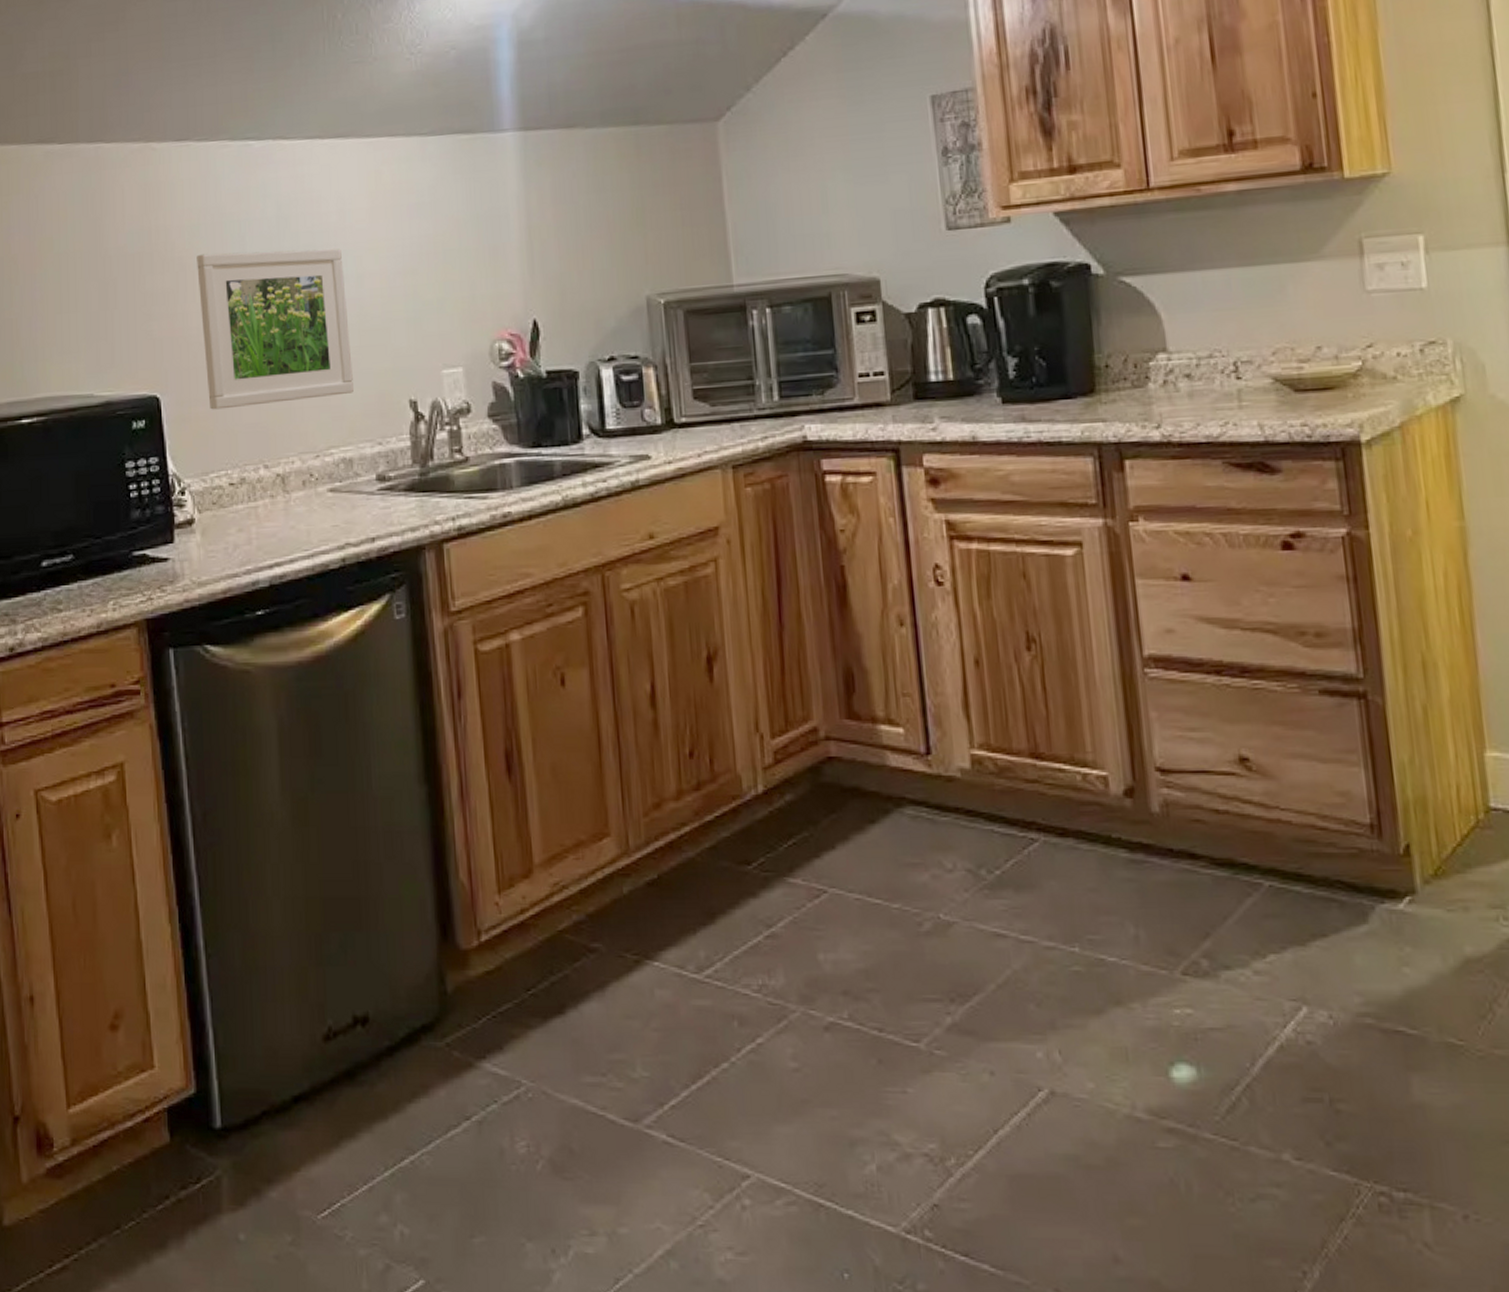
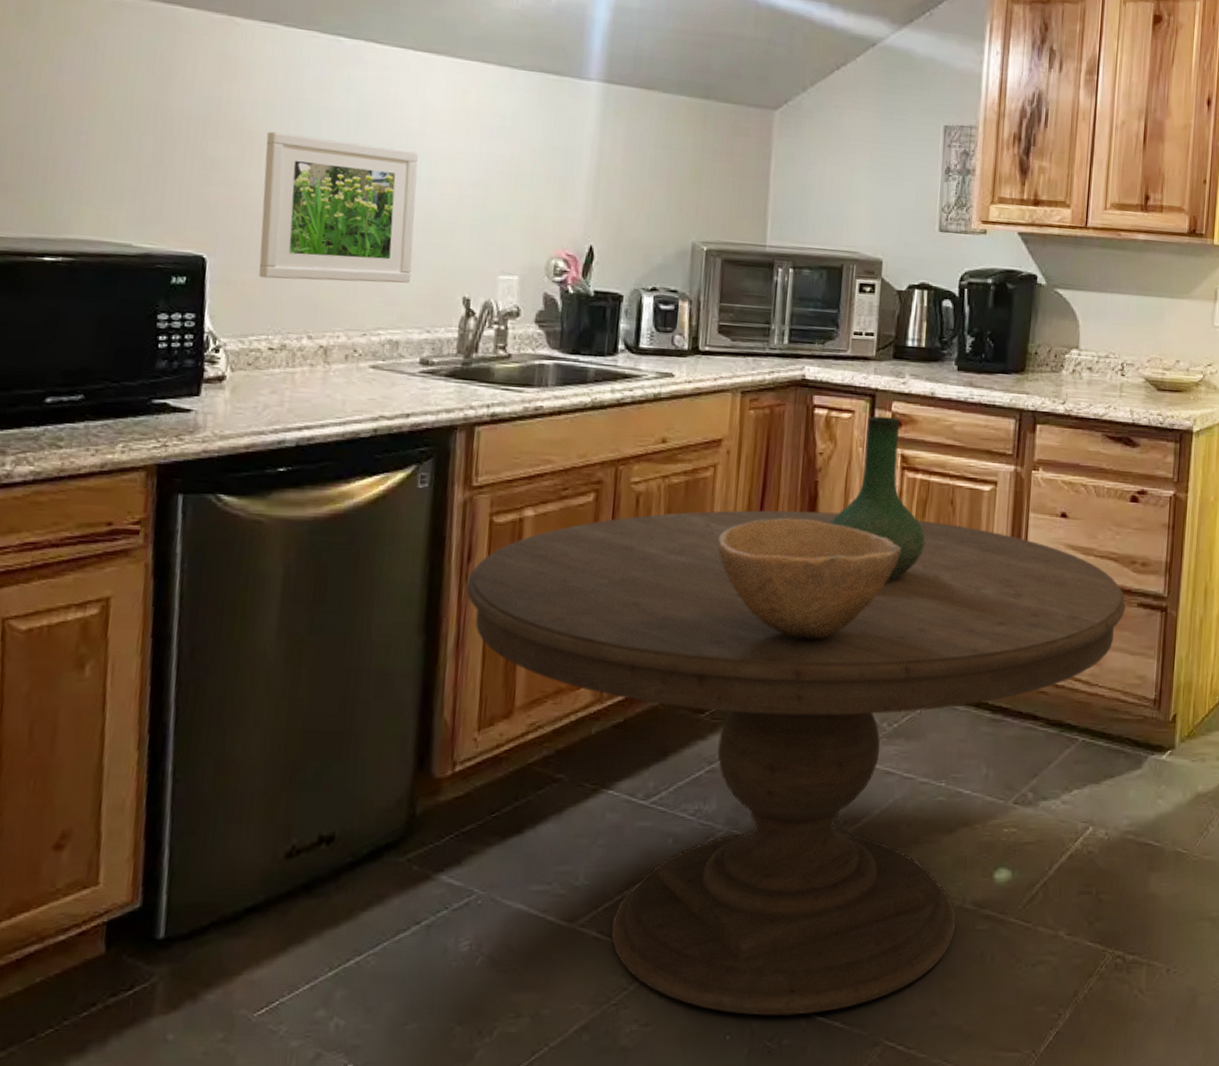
dining table: none [460,602,1302,1253] -> present [466,510,1126,1016]
bowl: none [733,614,966,767] -> present [717,518,901,640]
vase: none [868,474,997,686] -> present [830,416,925,582]

